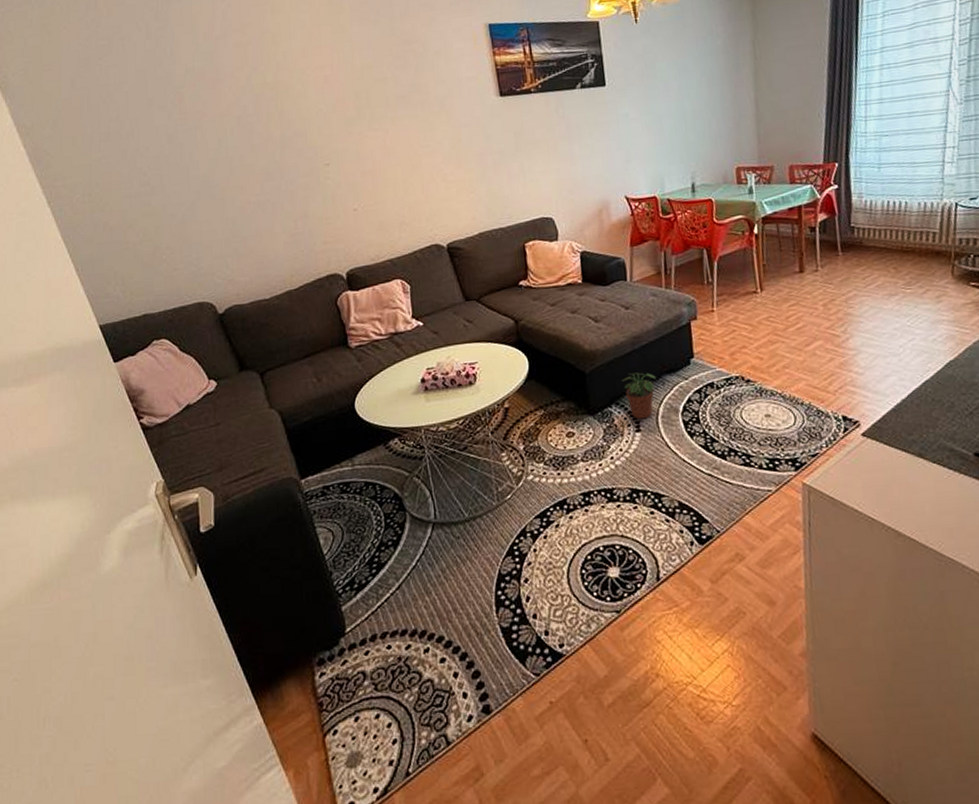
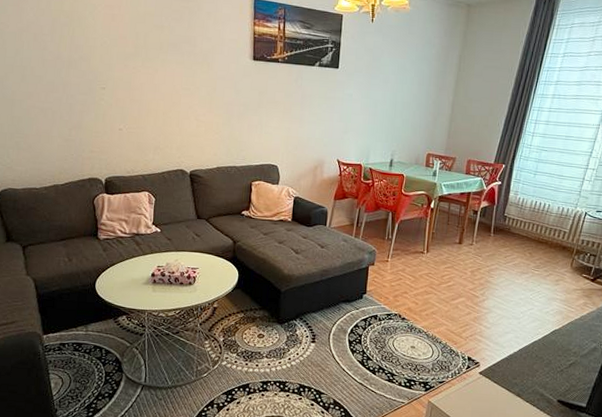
potted plant: present [621,372,657,420] -> none [308,297,335,334]

